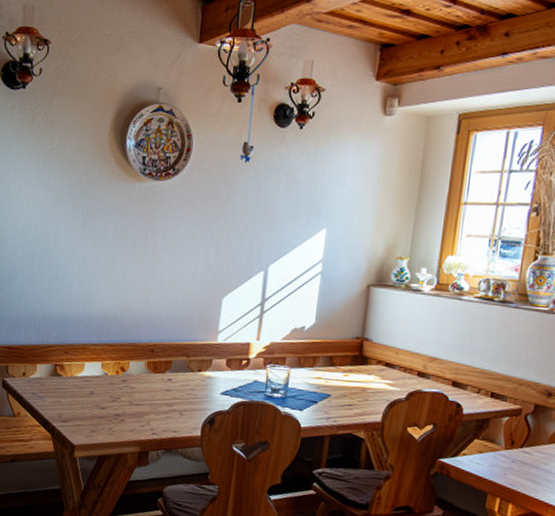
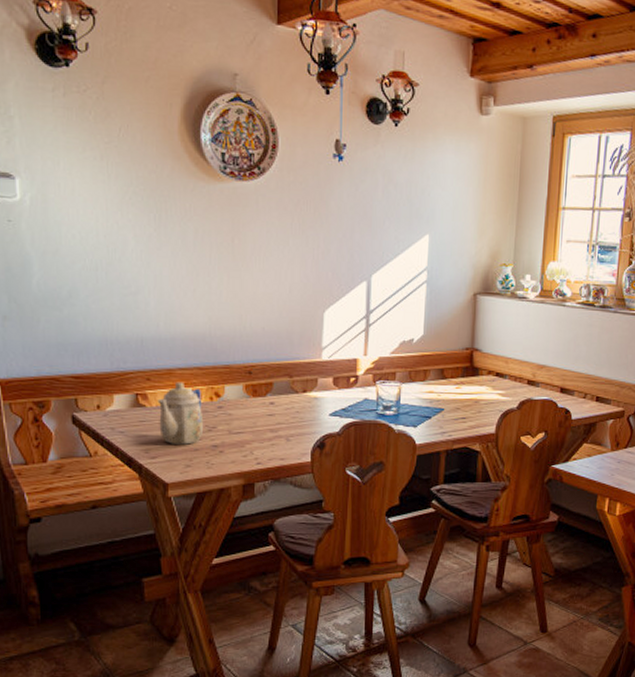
teapot: none [71,356,110,412] -> present [157,381,204,445]

